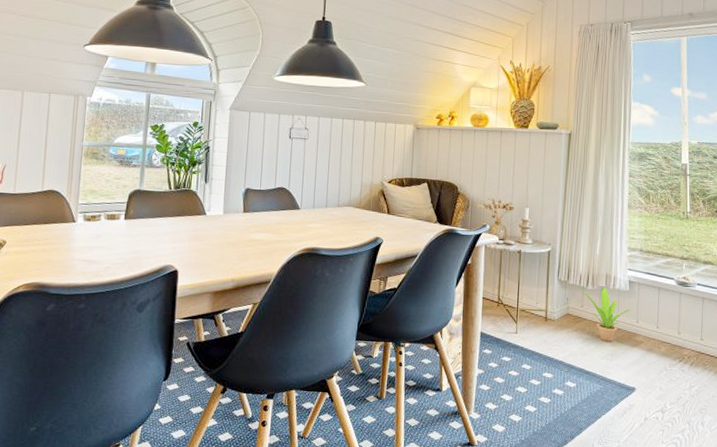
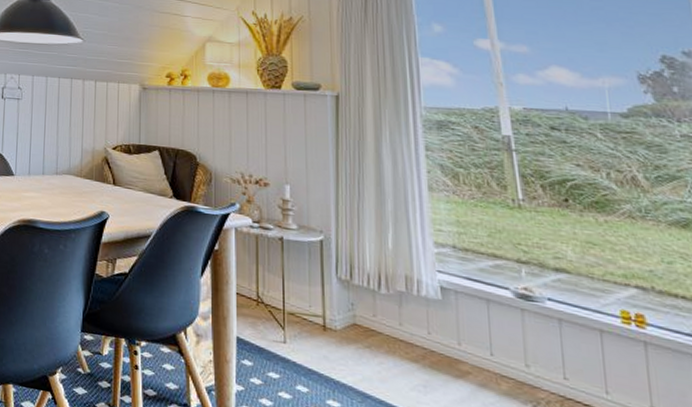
potted plant: present [583,286,631,342] -> none [373,292,448,368]

